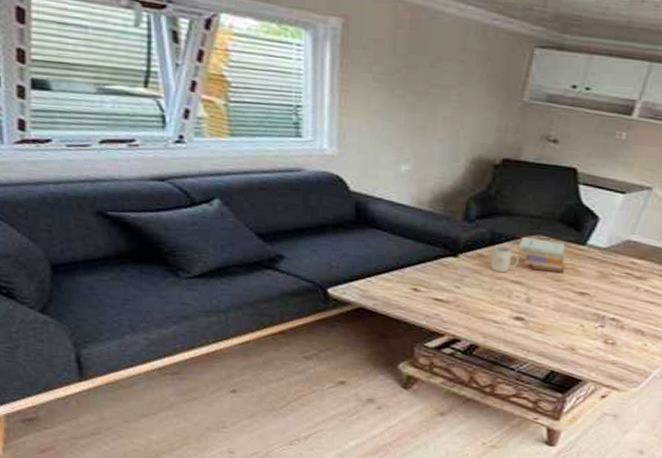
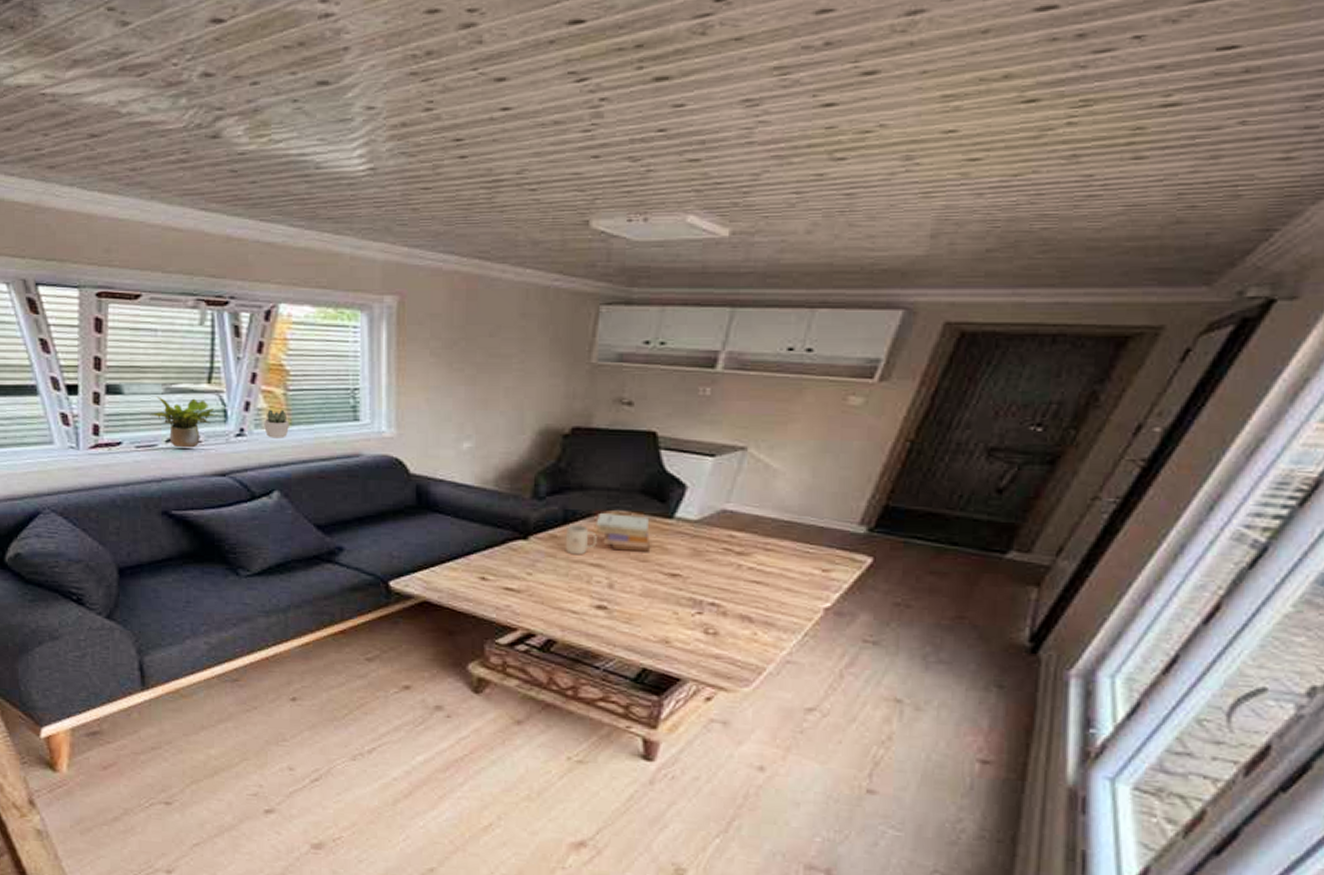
potted plant: none [81,96,157,152] -> present [149,396,219,448]
succulent plant: none [204,119,230,149] -> present [264,409,289,439]

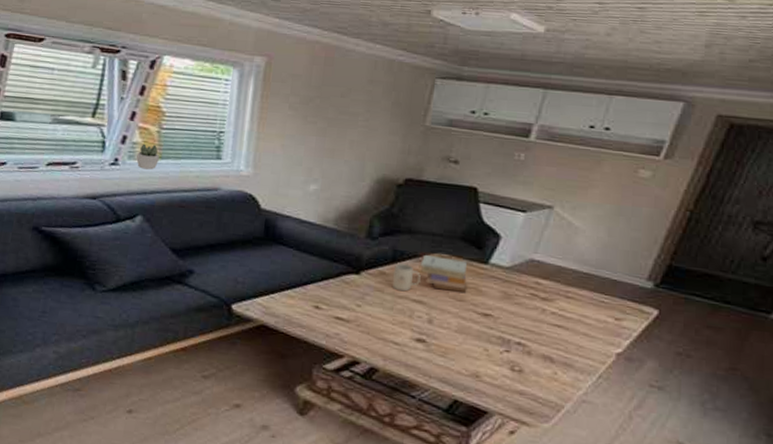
potted plant: present [149,396,219,448] -> none [35,125,98,173]

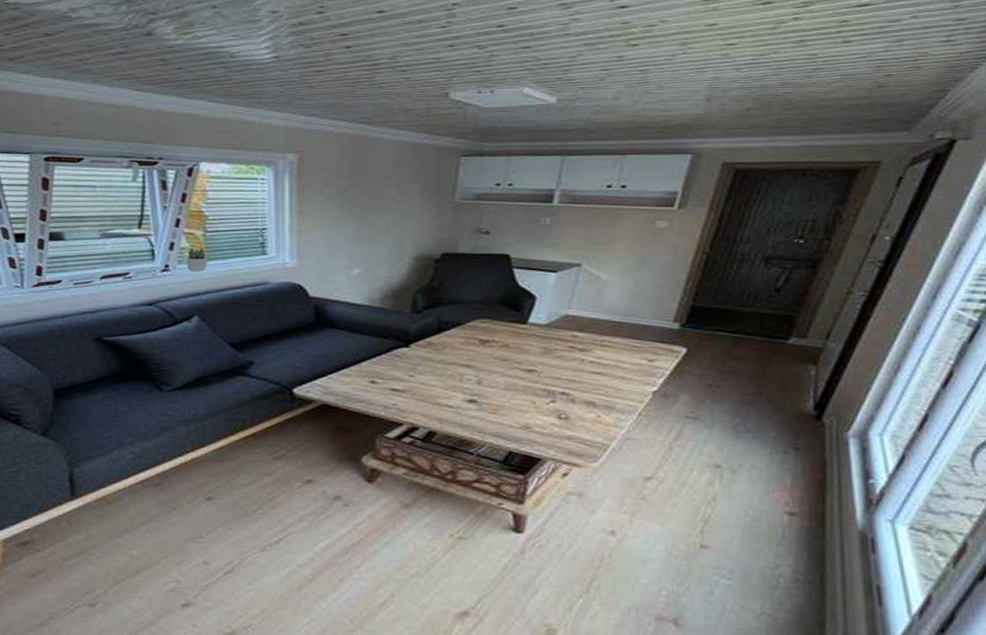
mug: present [391,263,421,292] -> none [440,333,466,358]
books: present [420,254,468,294] -> none [464,321,510,354]

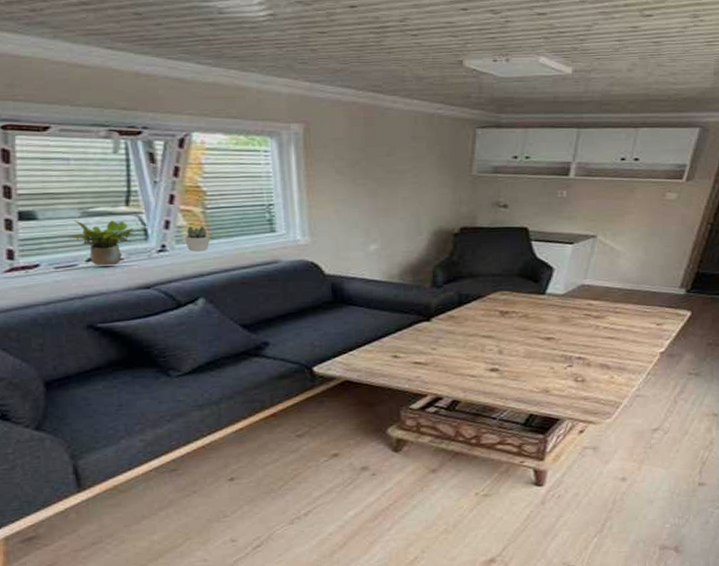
potted plant: none [87,241,147,283] -> present [67,220,140,266]

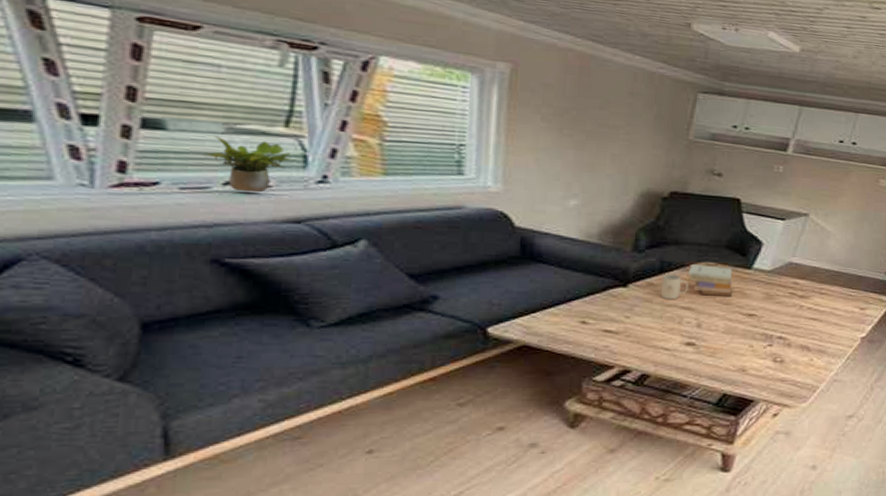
succulent plant: present [185,226,210,252] -> none [353,158,384,188]
mug: none [461,305,487,330] -> present [660,274,689,300]
books: none [485,294,530,324] -> present [688,263,733,298]

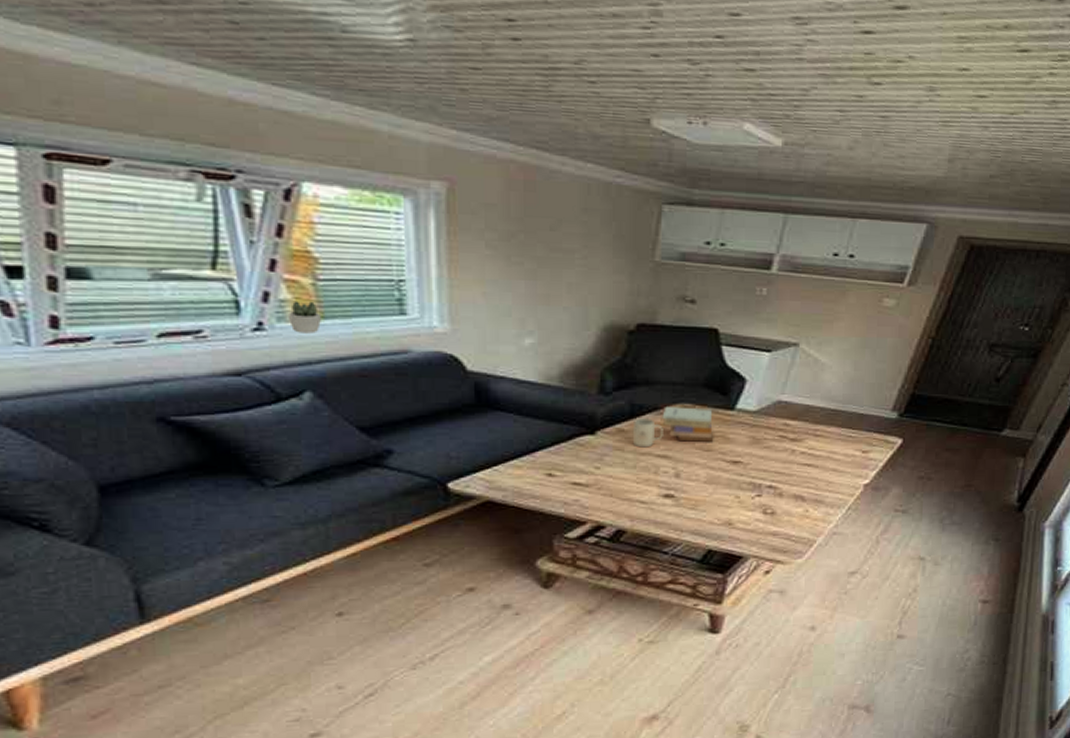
potted plant: present [202,135,297,193] -> none [132,283,229,344]
succulent plant: none [353,158,384,188] -> present [289,301,321,334]

